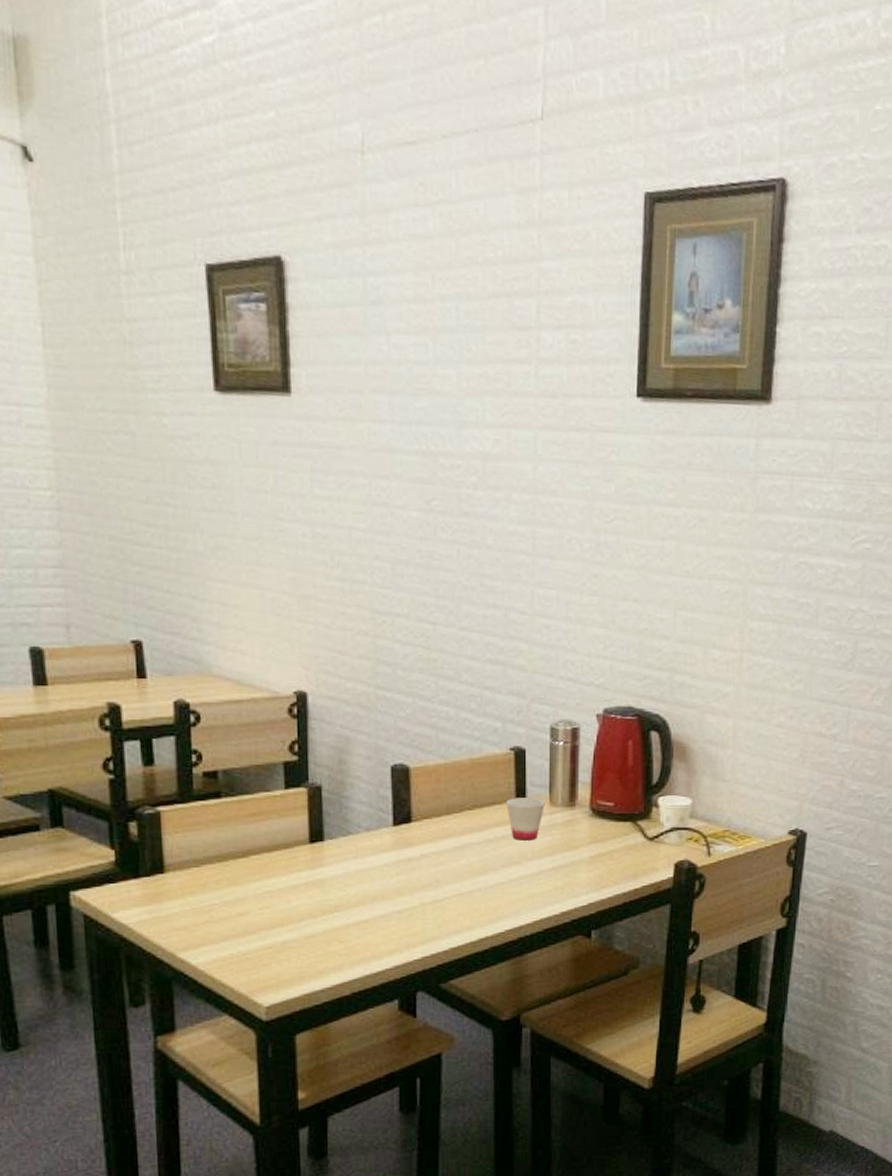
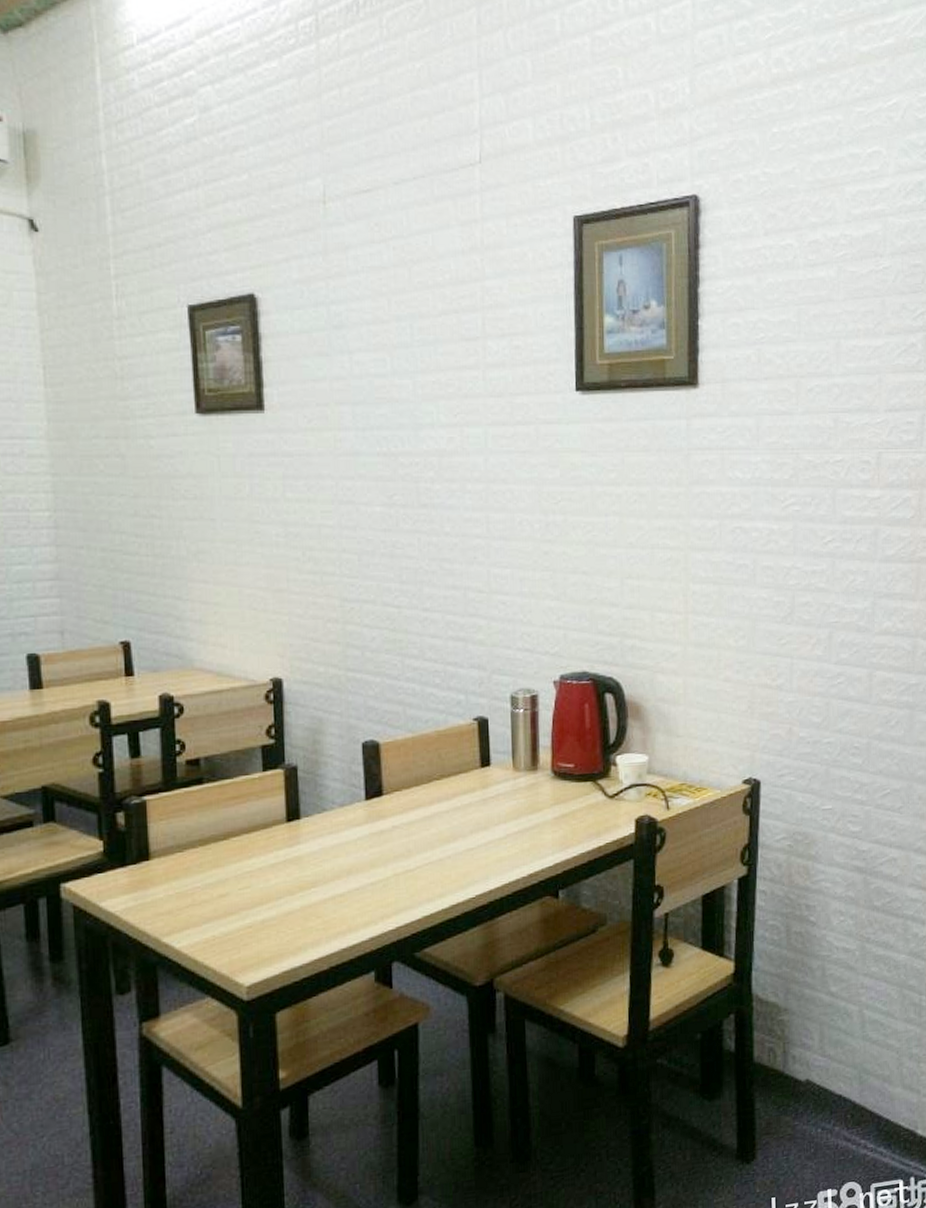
cup: present [506,798,545,841] -> none [472,764,509,807]

